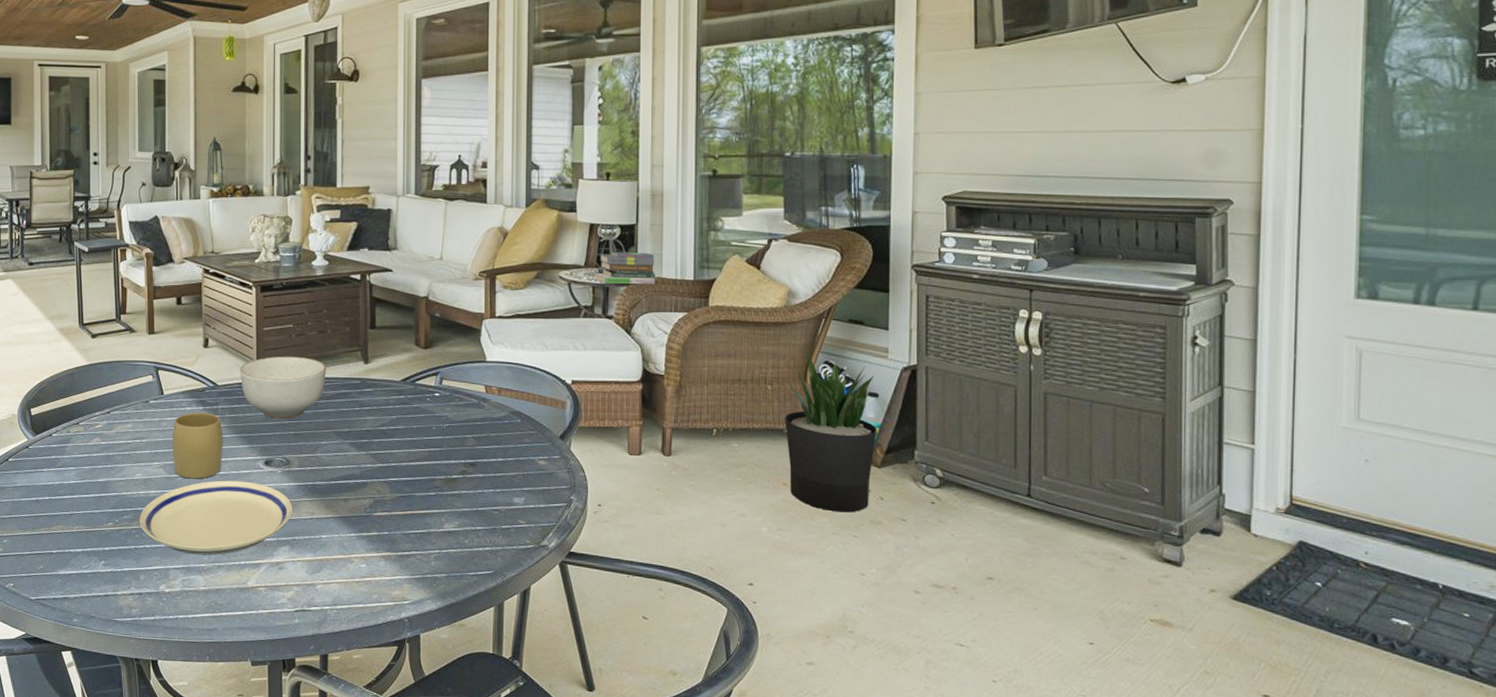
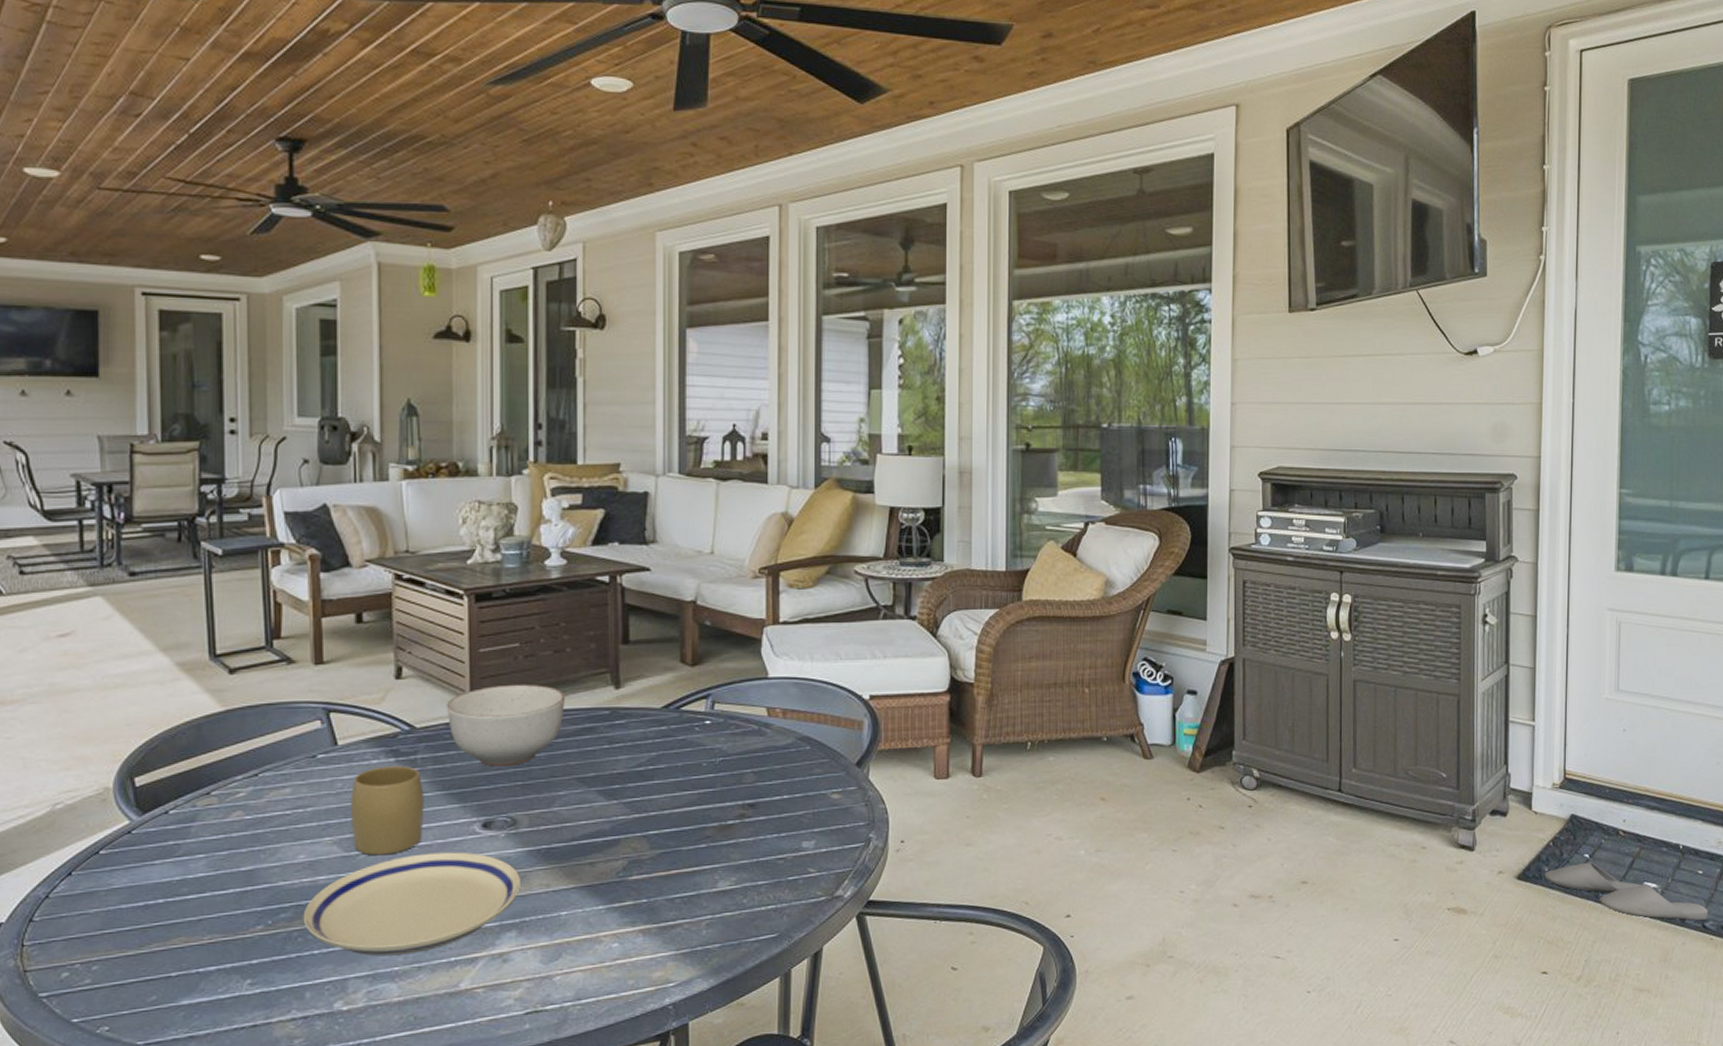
books: present [595,252,655,285] -> none [895,540,964,579]
planter: present [785,352,877,513] -> none [1103,649,1195,826]
slippers: none [1265,590,1477,665] -> present [1544,862,1708,921]

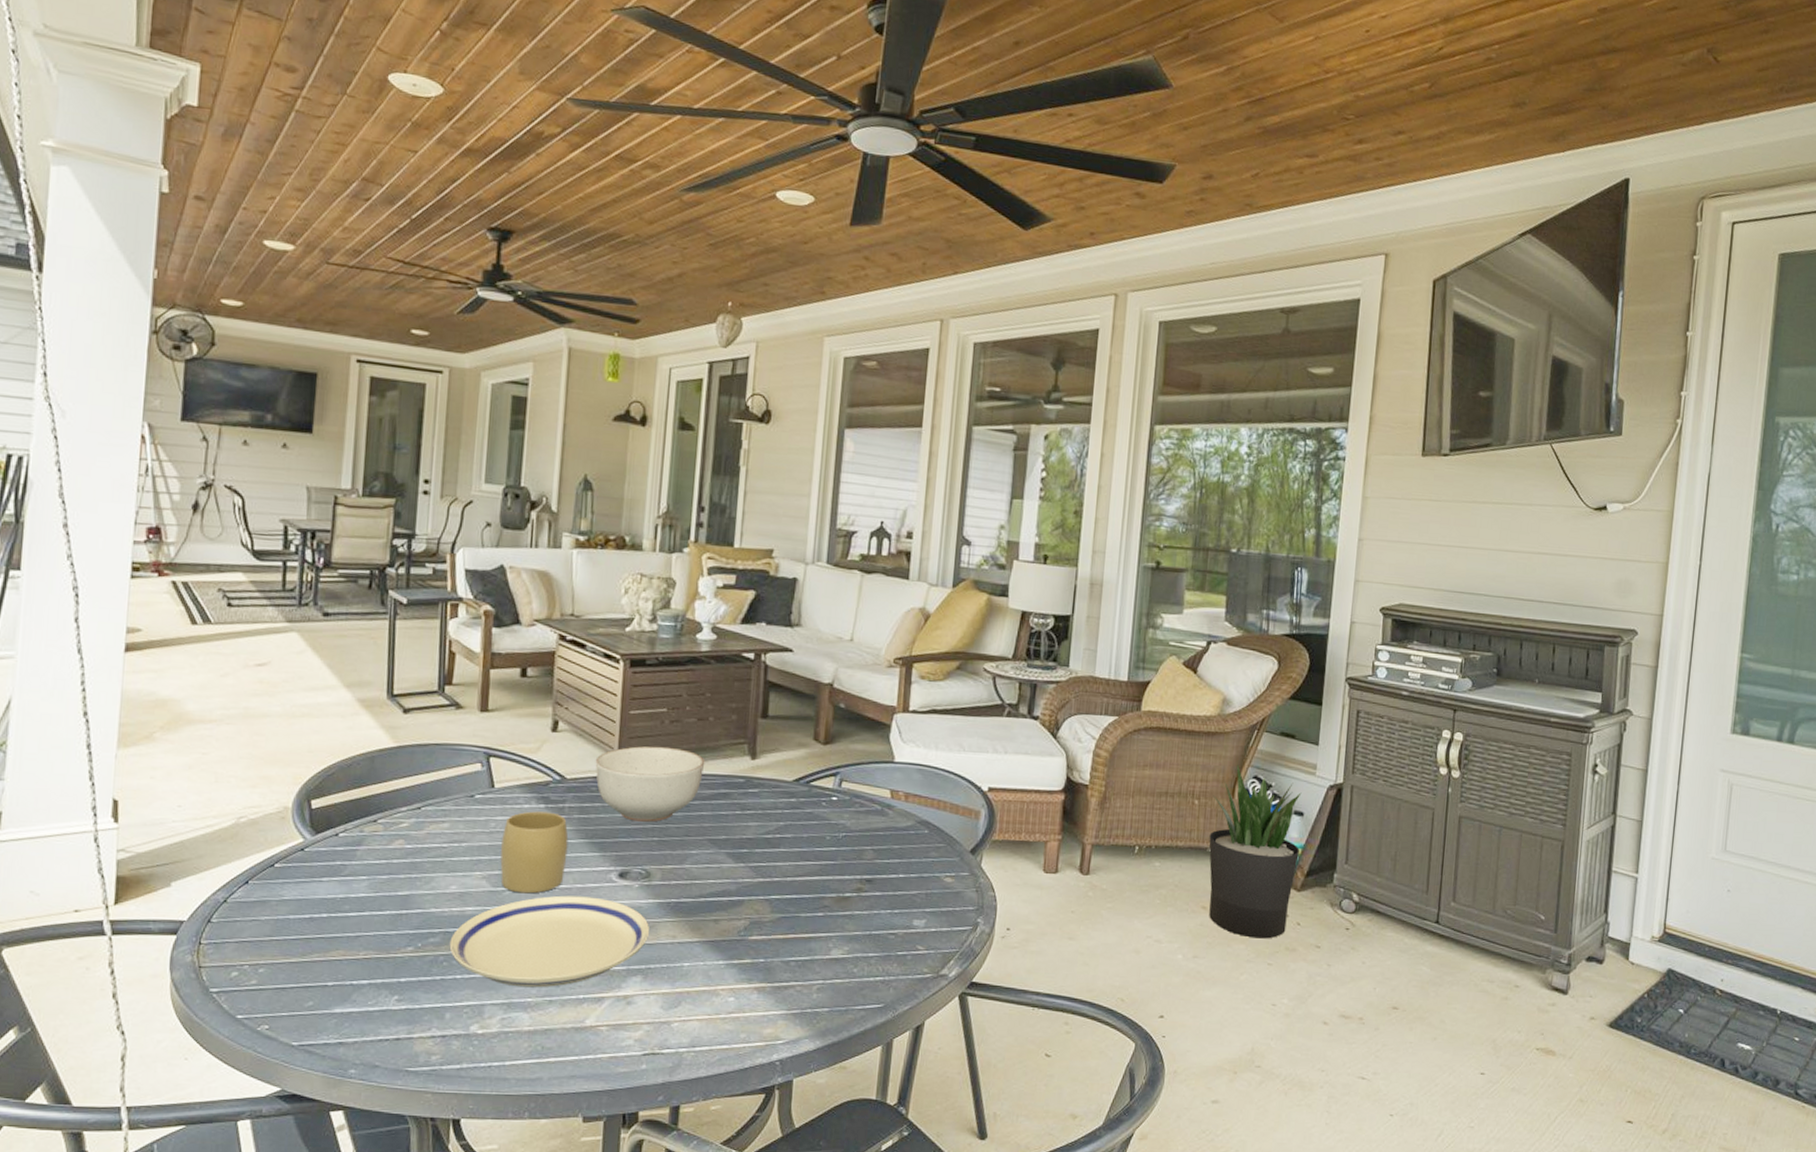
planter: none [1103,649,1195,826] -> present [1209,765,1302,939]
slippers: present [1544,862,1708,921] -> none [1636,1017,1802,1087]

